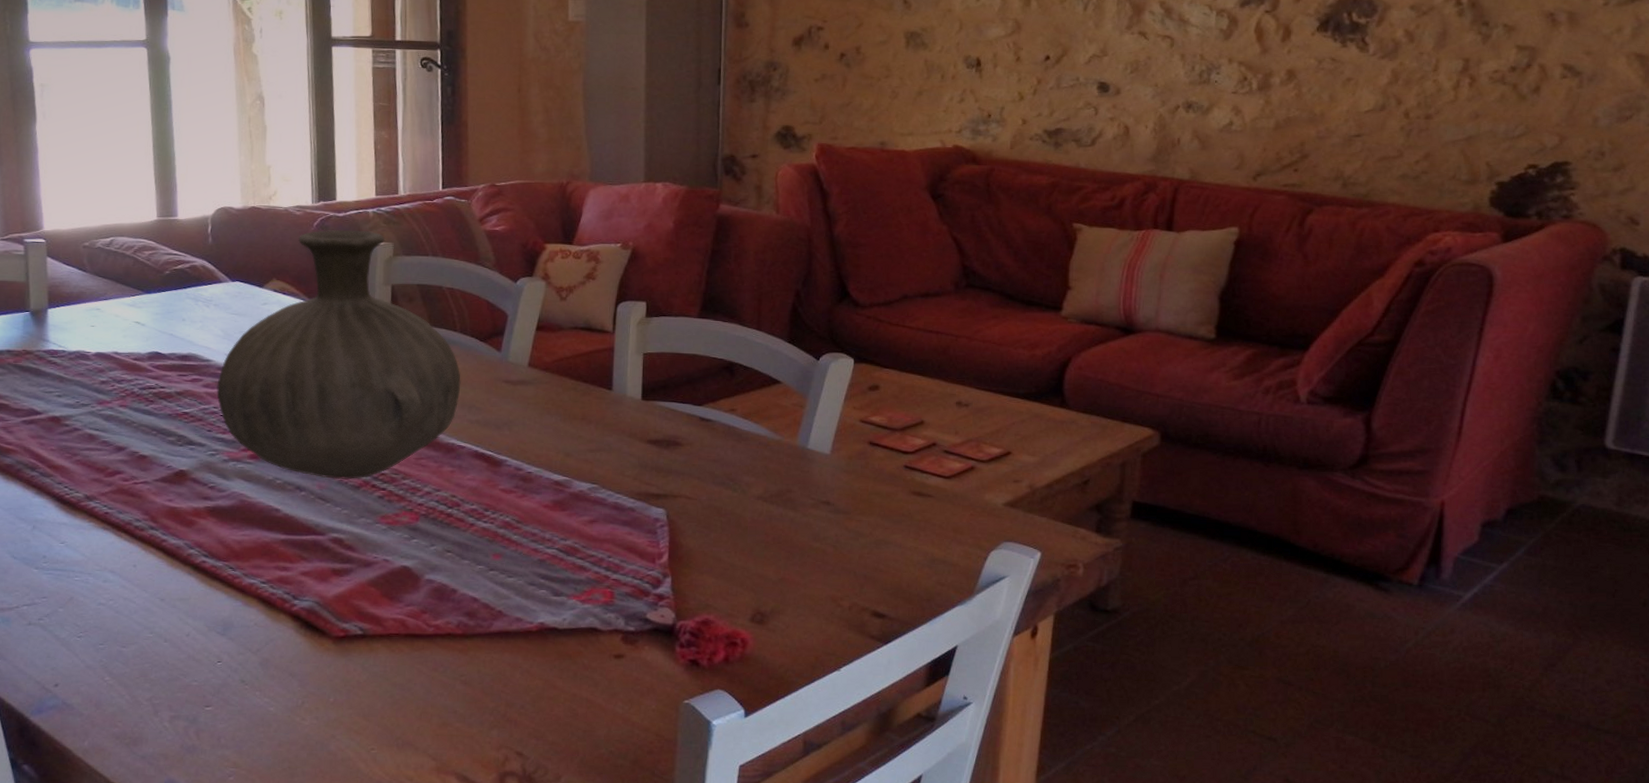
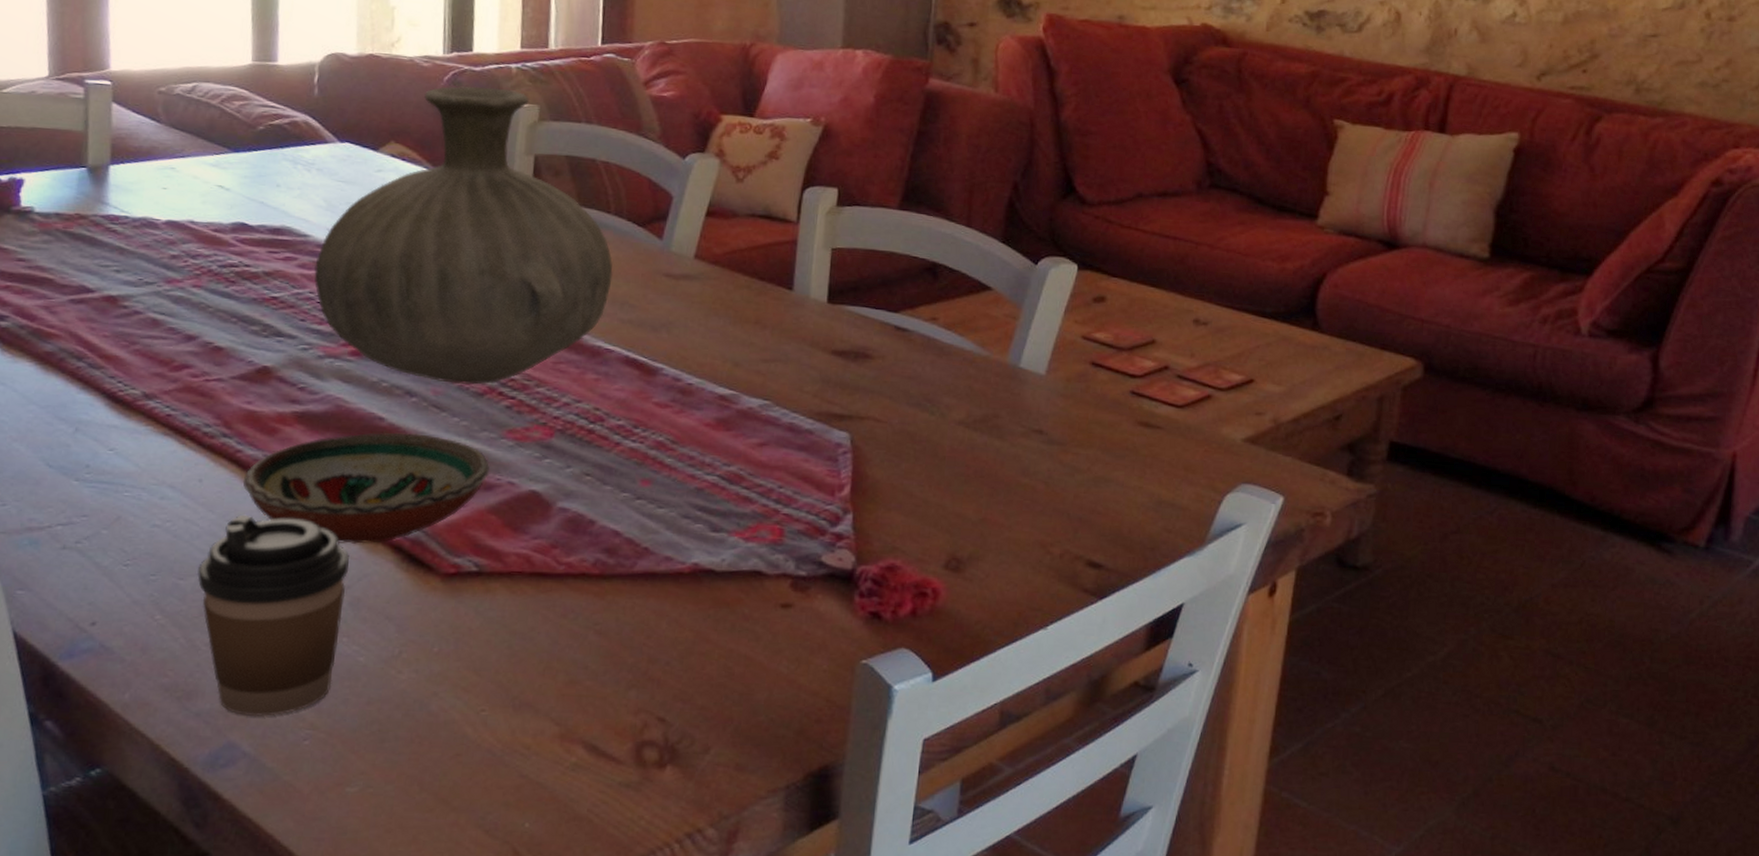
coffee cup: none [137,594,257,759] -> present [197,515,349,717]
decorative bowl: none [168,521,367,614] -> present [242,432,489,544]

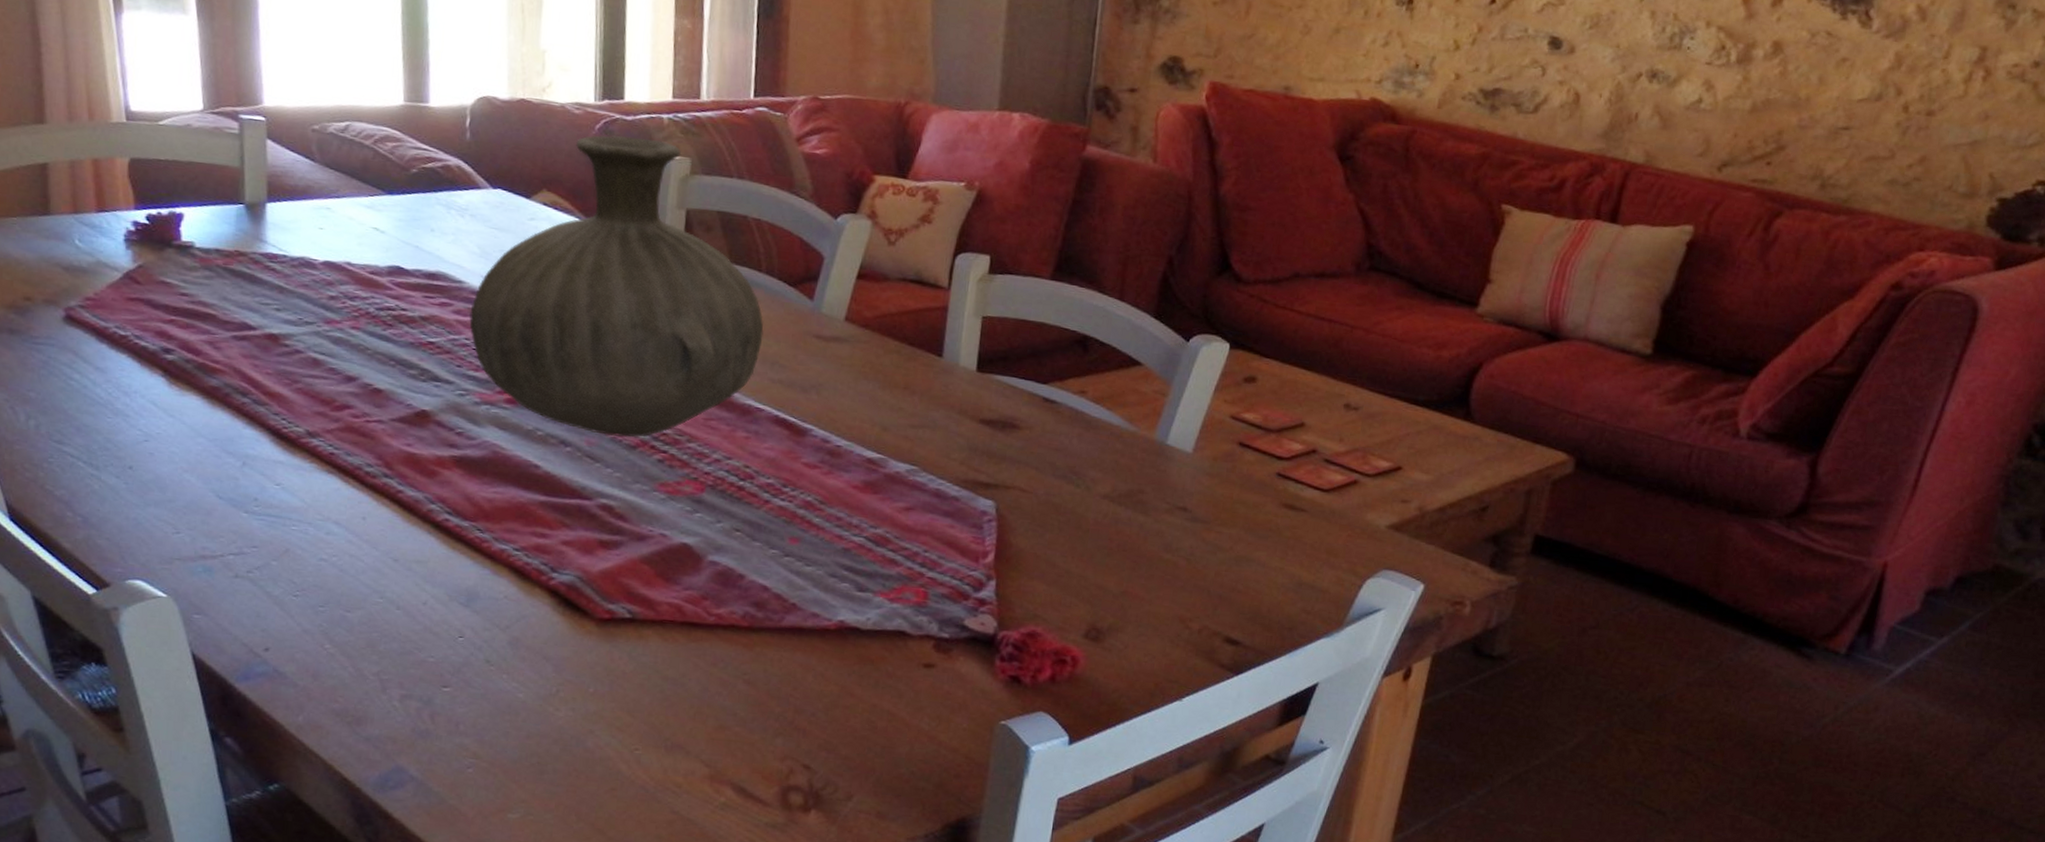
coffee cup: present [197,515,349,717] -> none [363,553,508,745]
decorative bowl: present [242,432,489,544] -> none [404,479,642,587]

